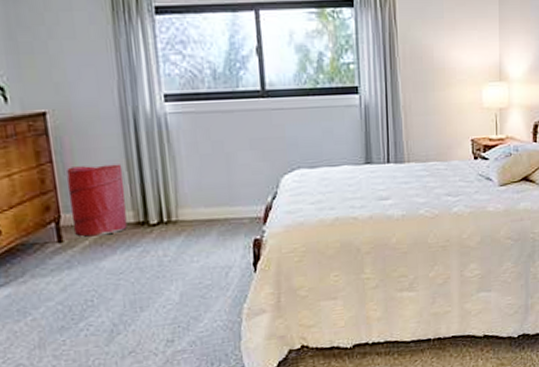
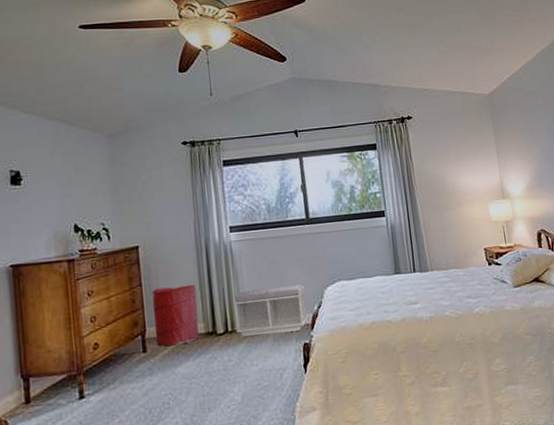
bench: none [169,171,259,229] -> present [233,284,308,337]

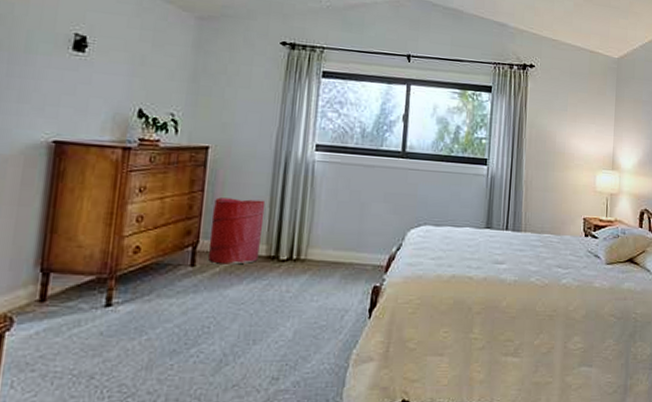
bench: present [233,284,308,337] -> none [301,218,386,271]

